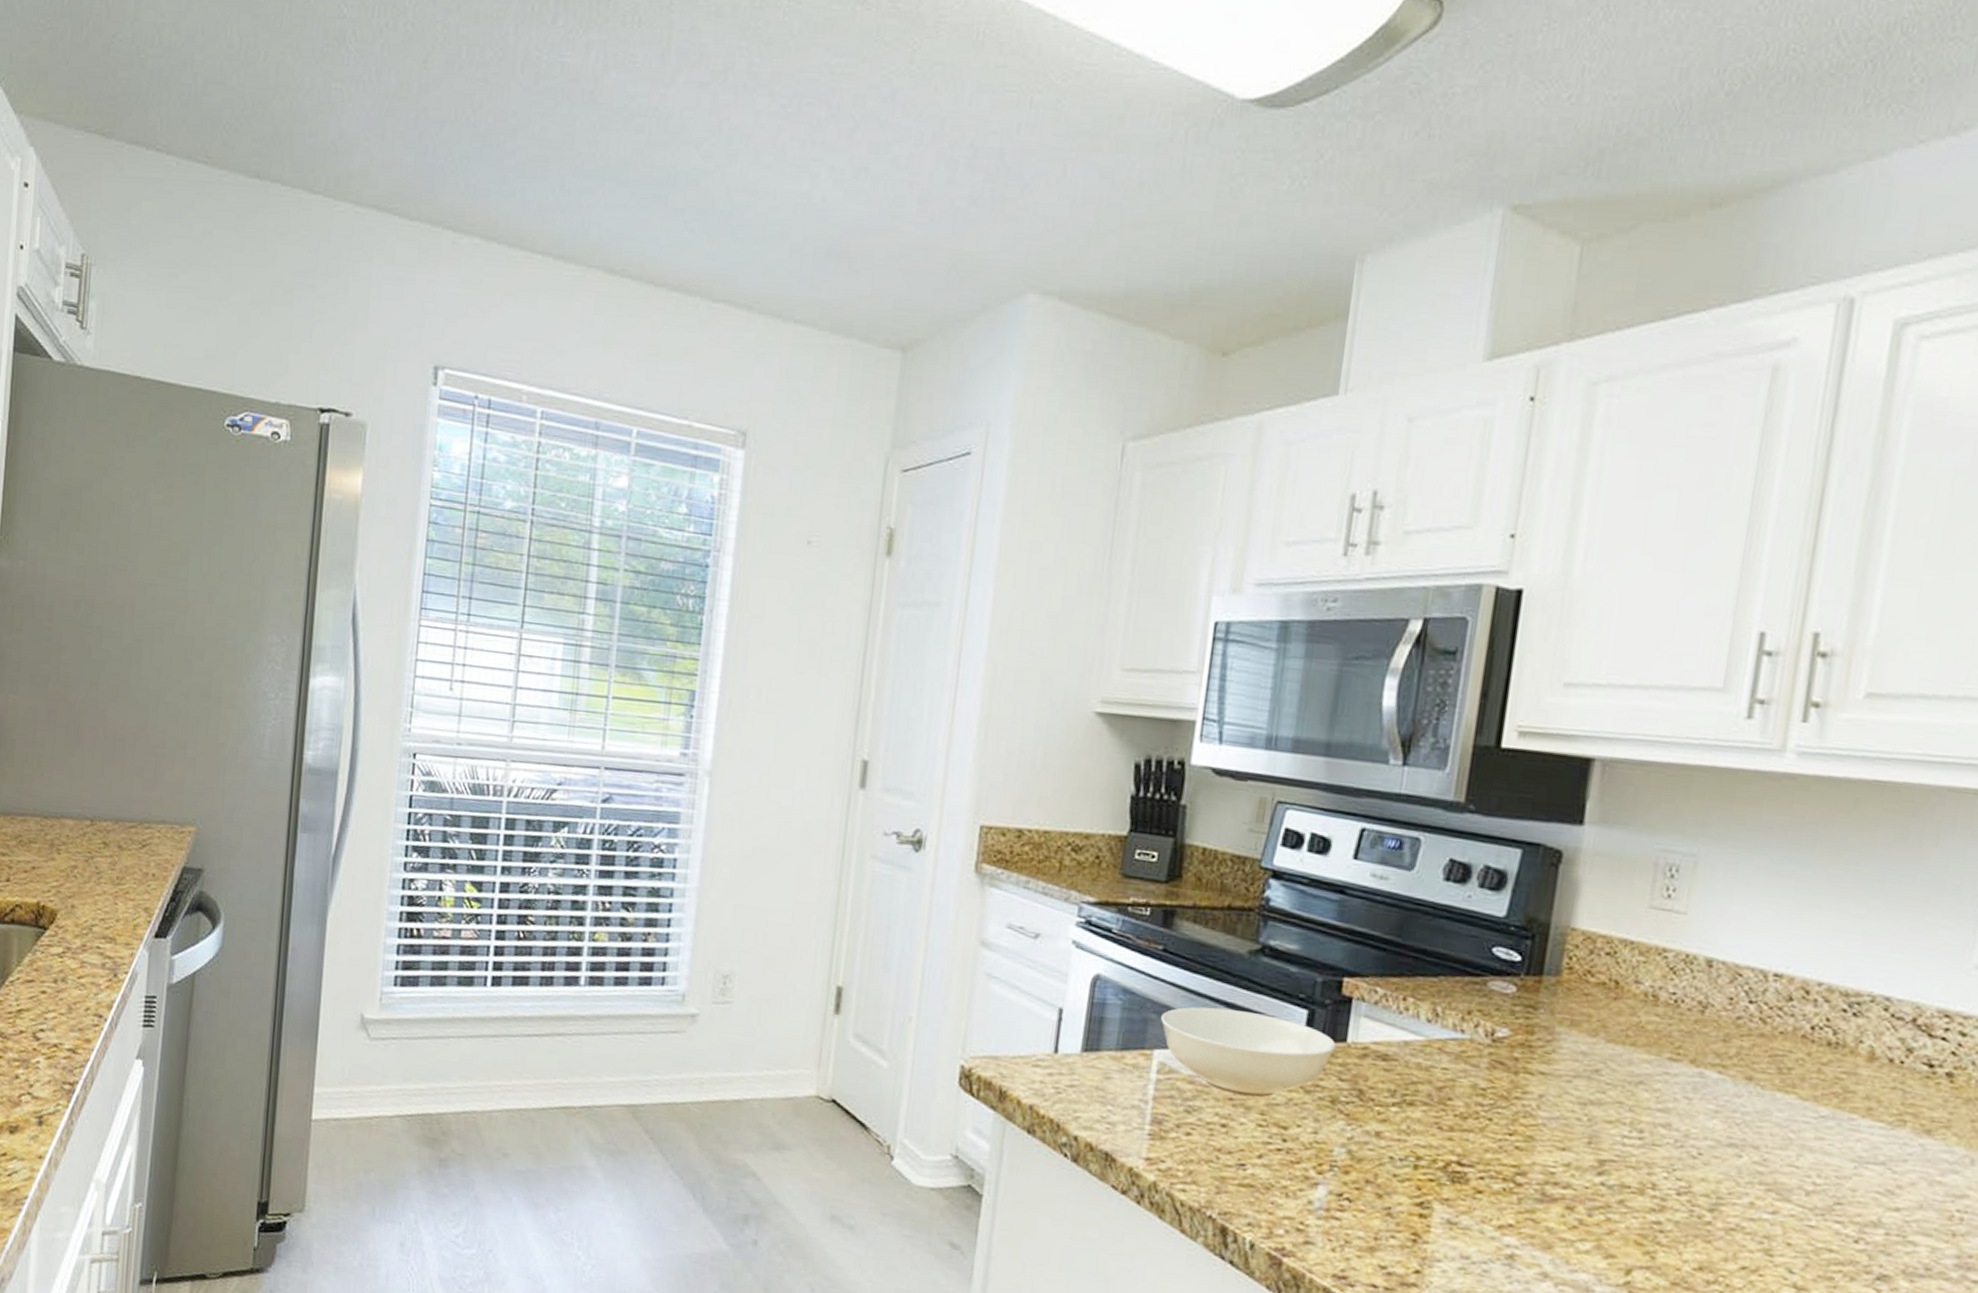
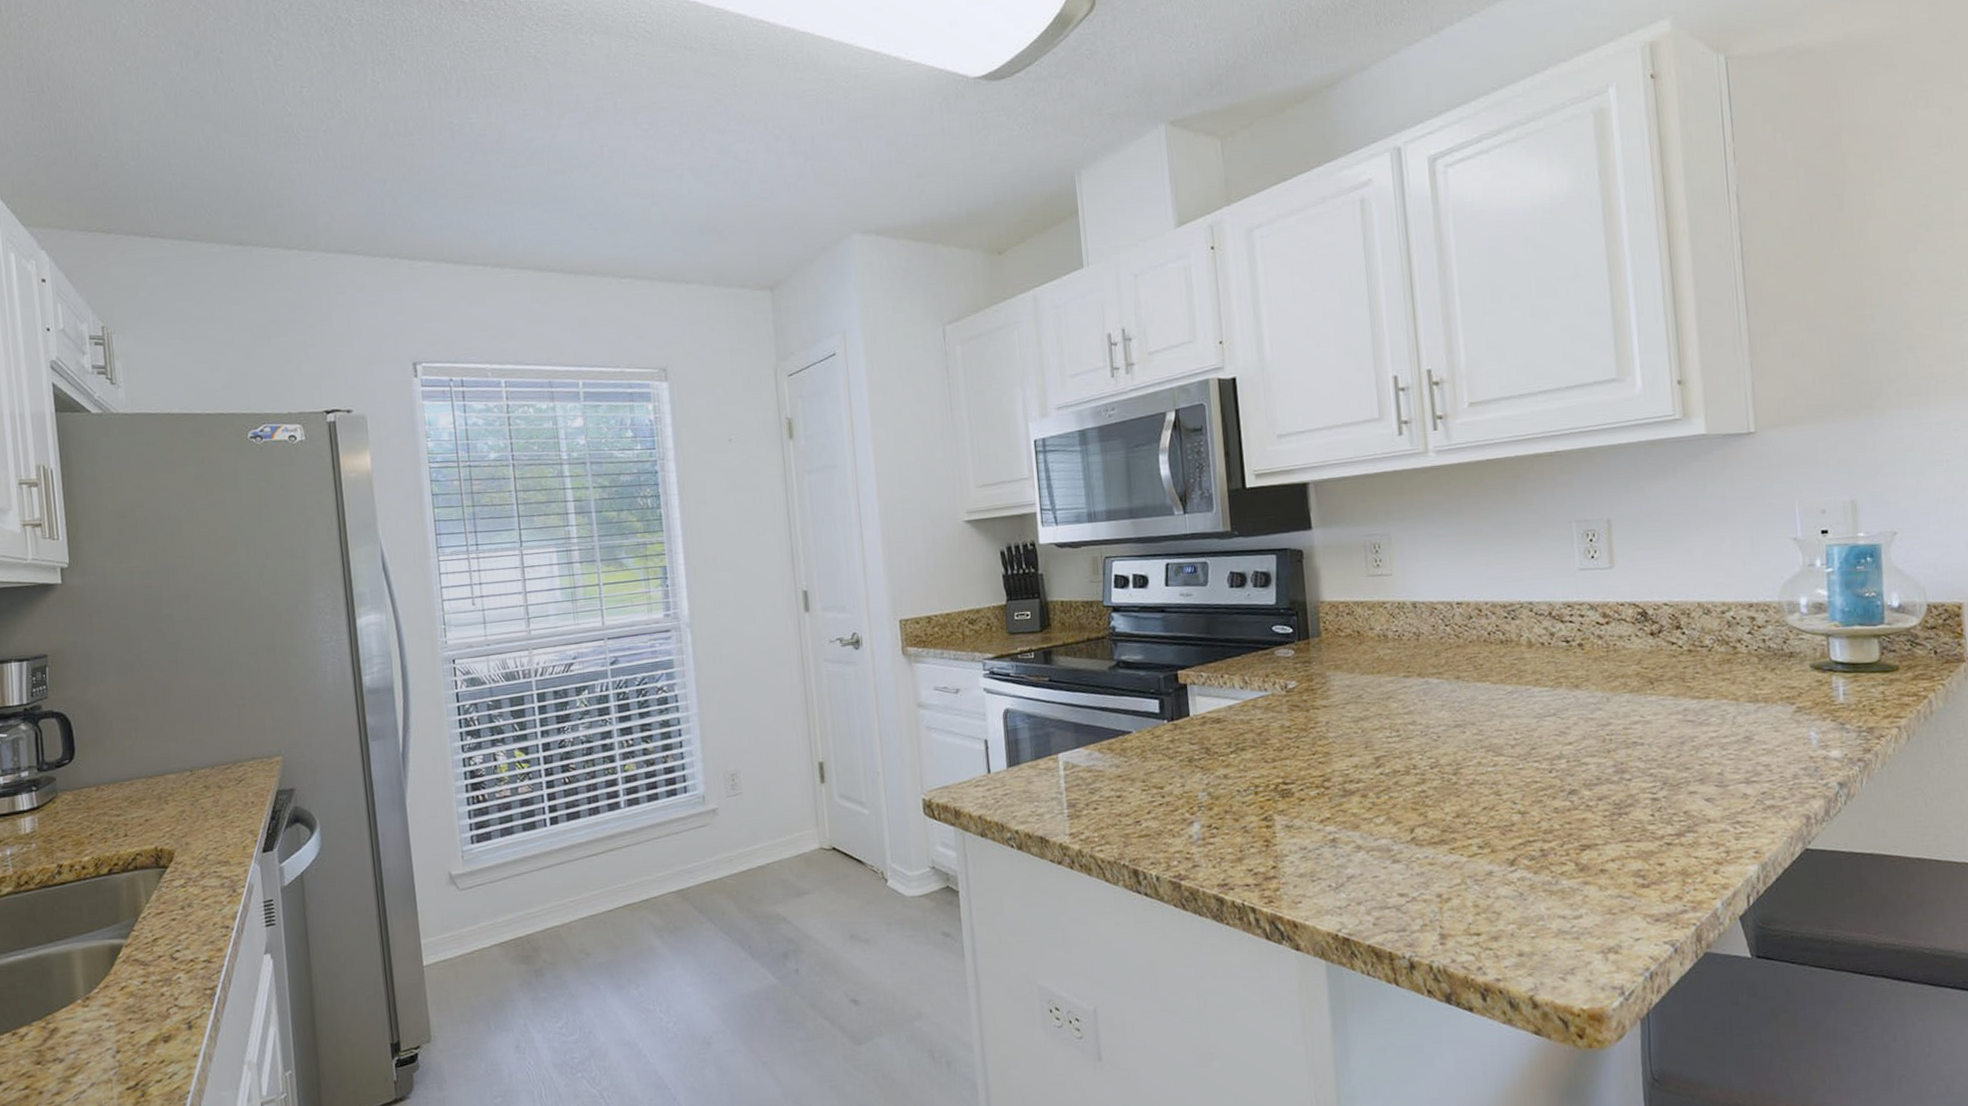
bowl: present [1160,1006,1336,1098] -> none [1057,710,1183,773]

